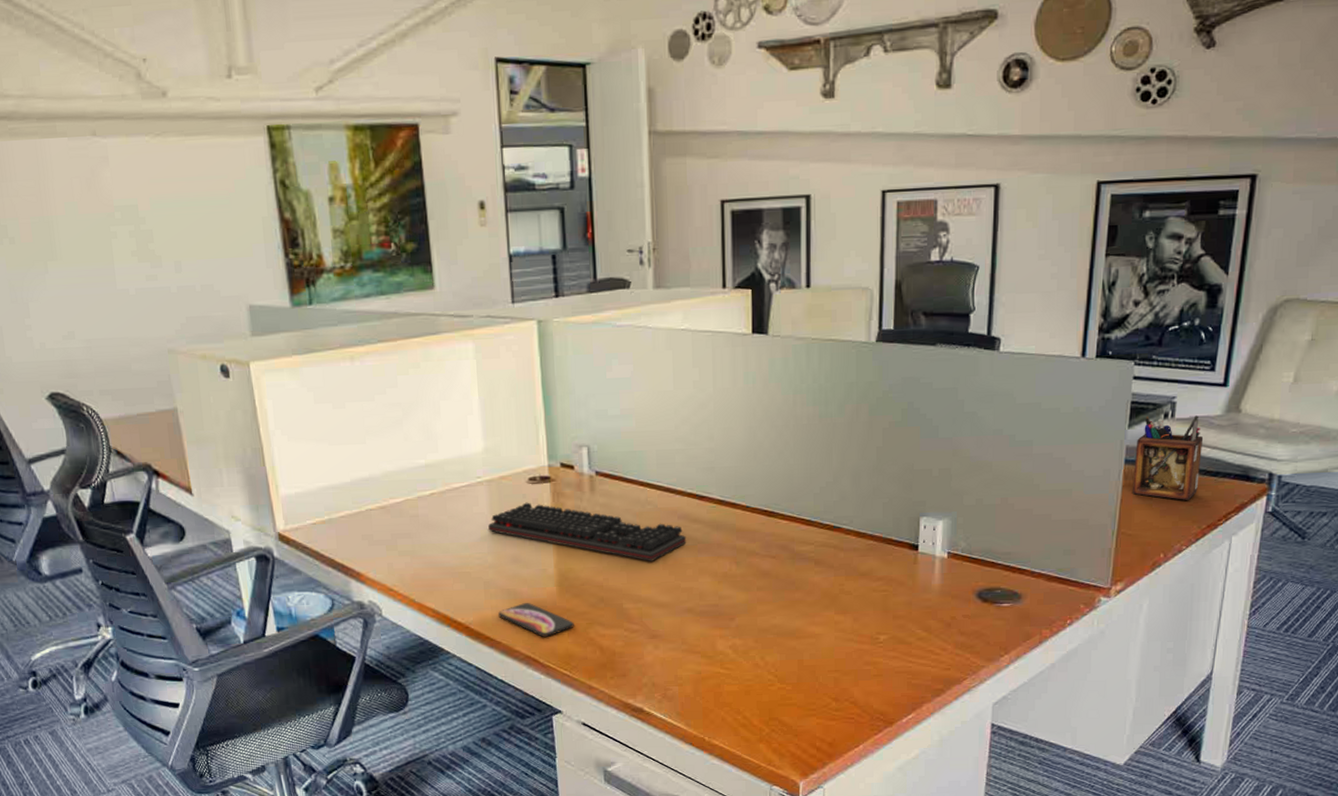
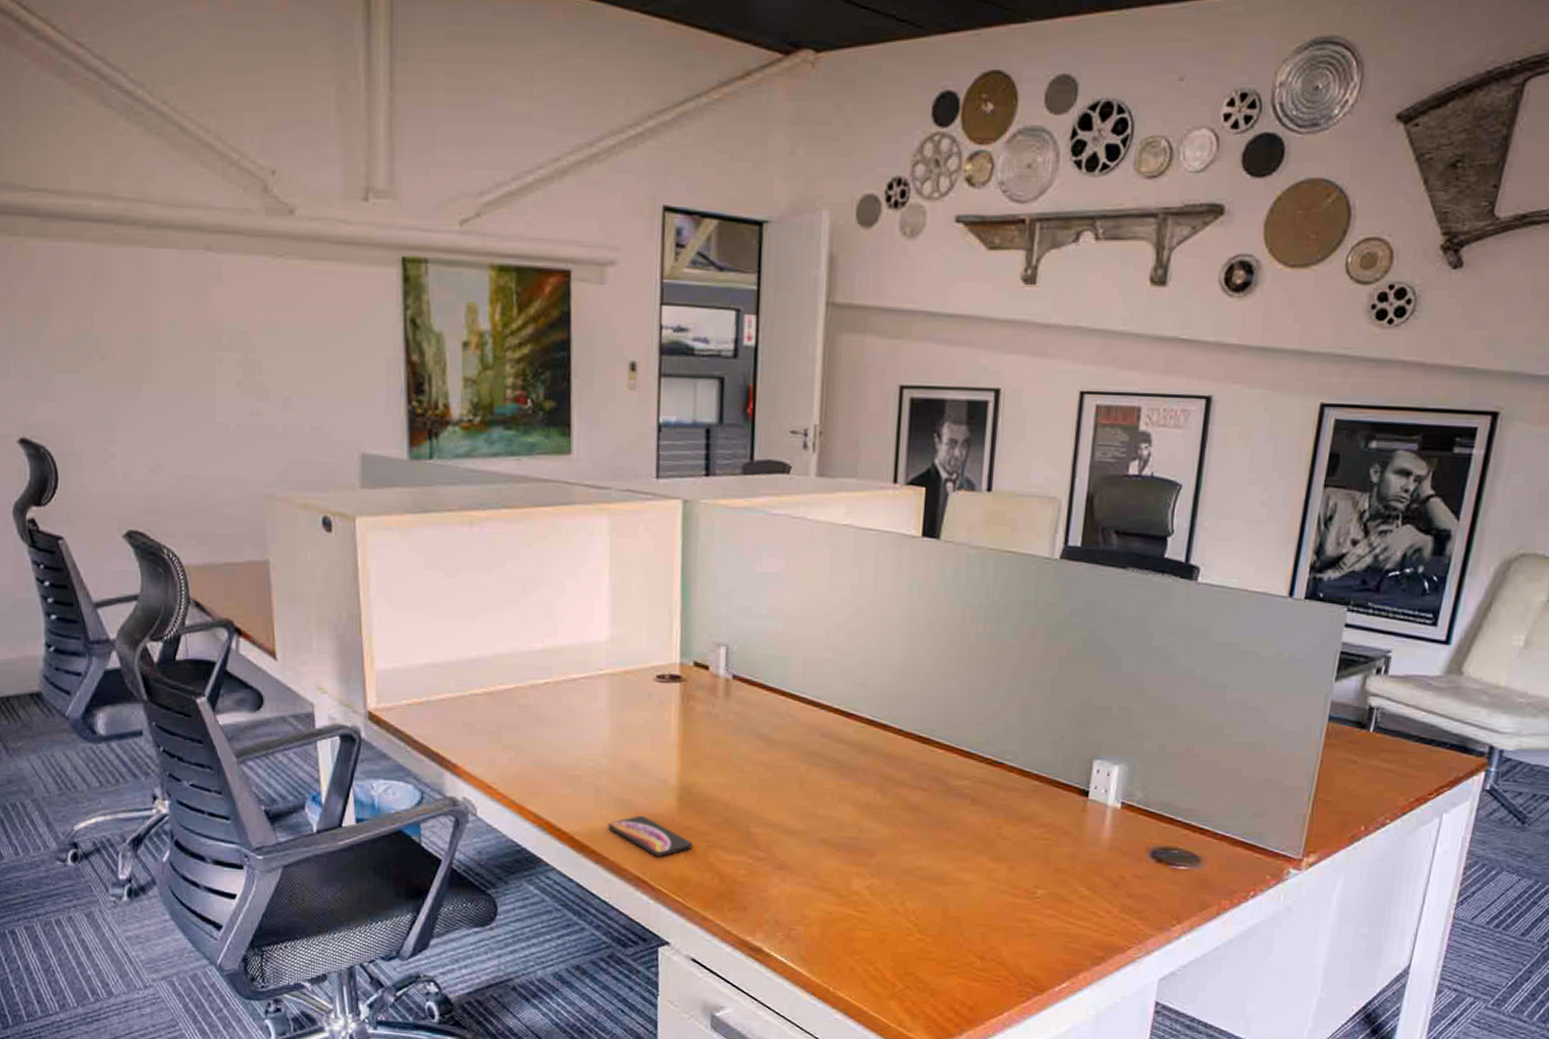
keyboard: present [488,502,687,561] -> none [606,702,829,782]
desk organizer: present [1133,415,1204,500] -> none [1335,668,1419,768]

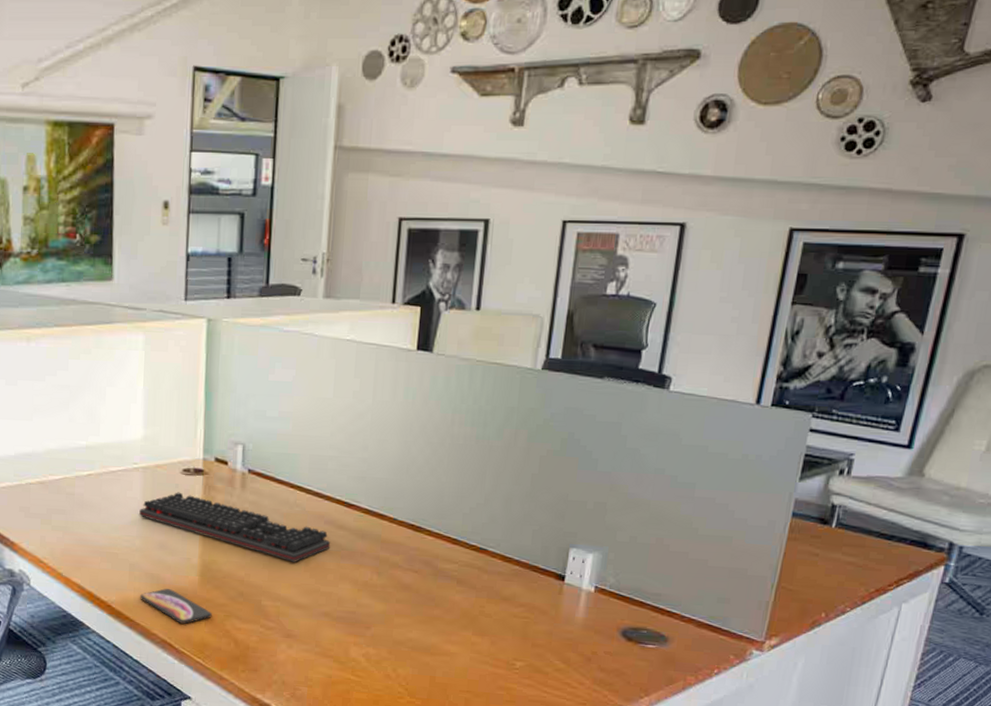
keyboard: none [606,702,829,782] -> present [139,492,331,562]

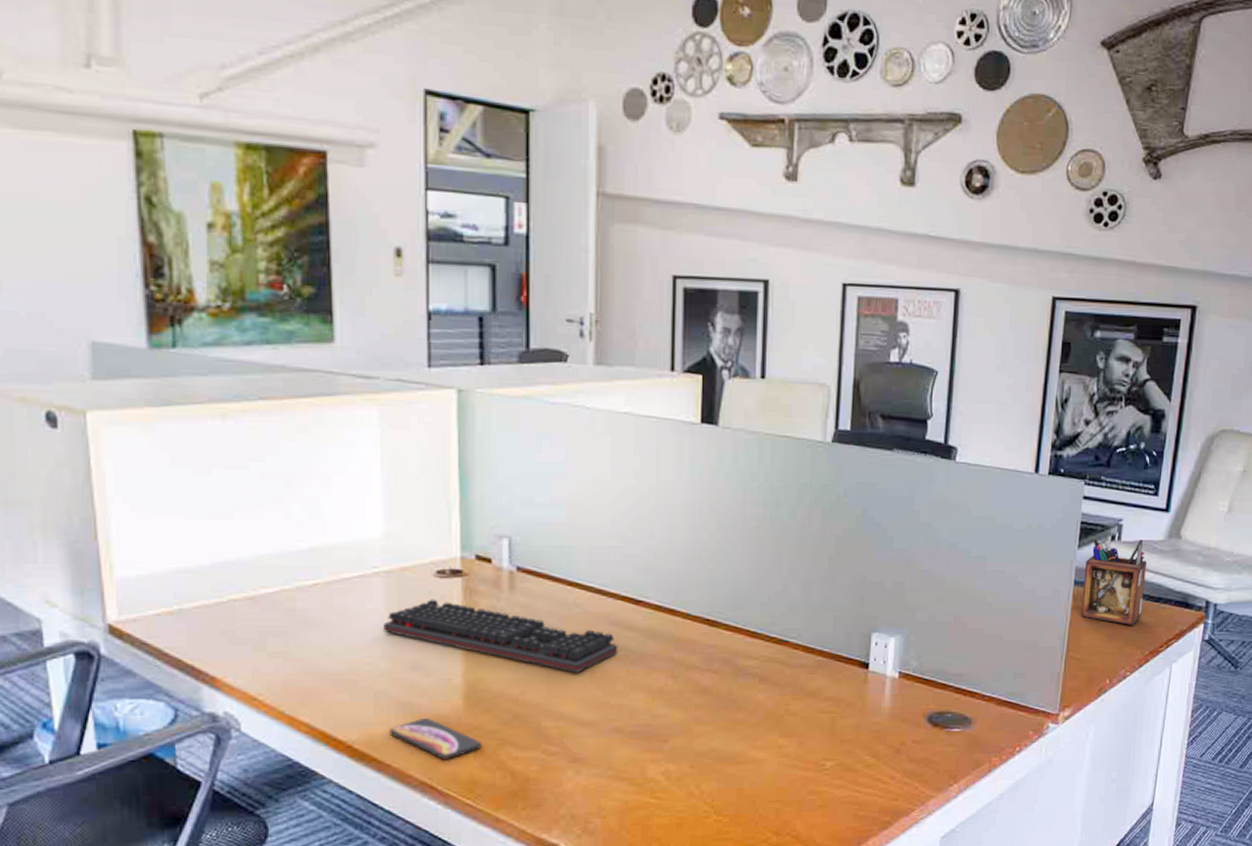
desk organizer: none [798,470,881,561] -> present [1081,536,1147,625]

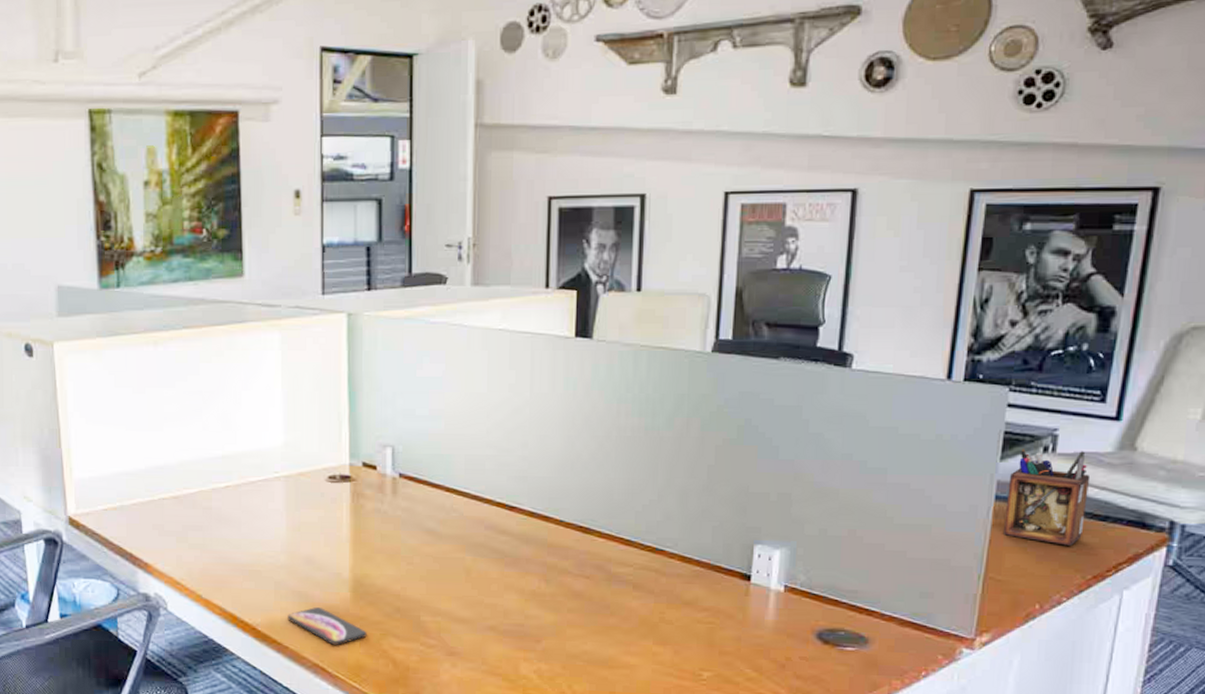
keyboard: present [384,599,618,673] -> none [283,501,493,573]

